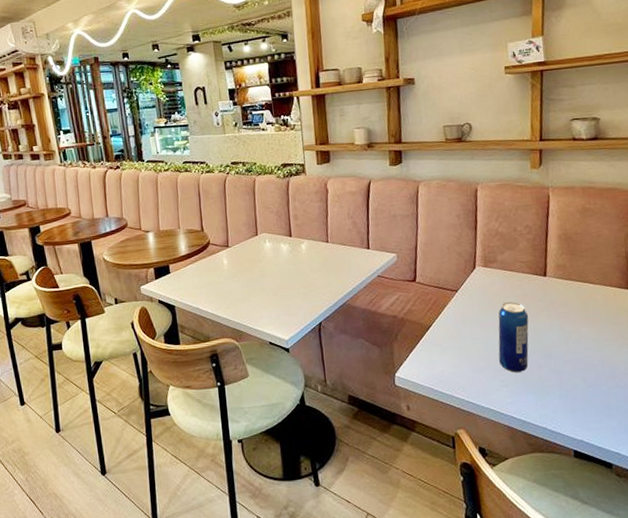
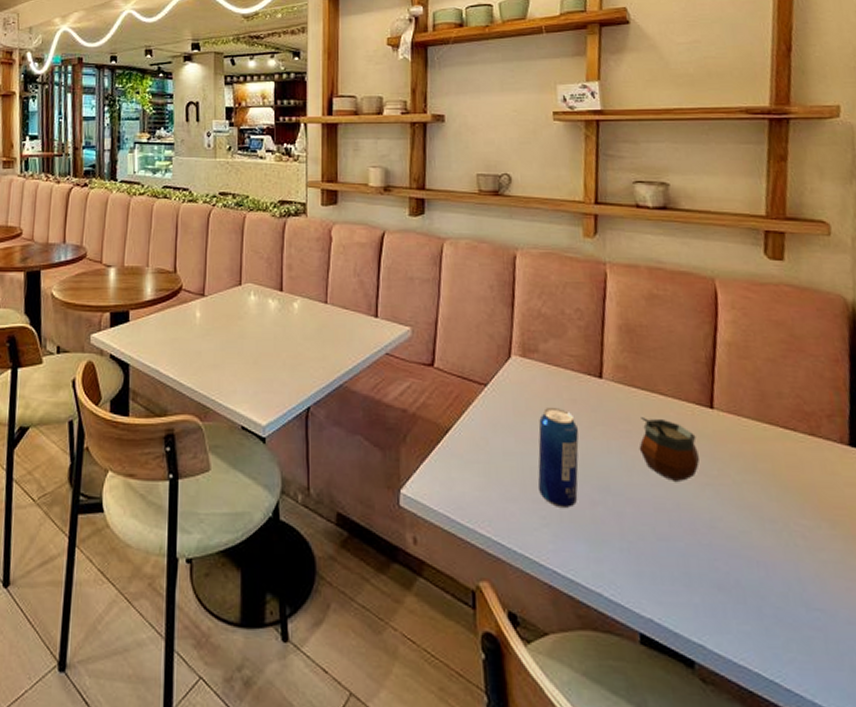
gourd: none [574,301,619,345] -> present [639,417,700,481]

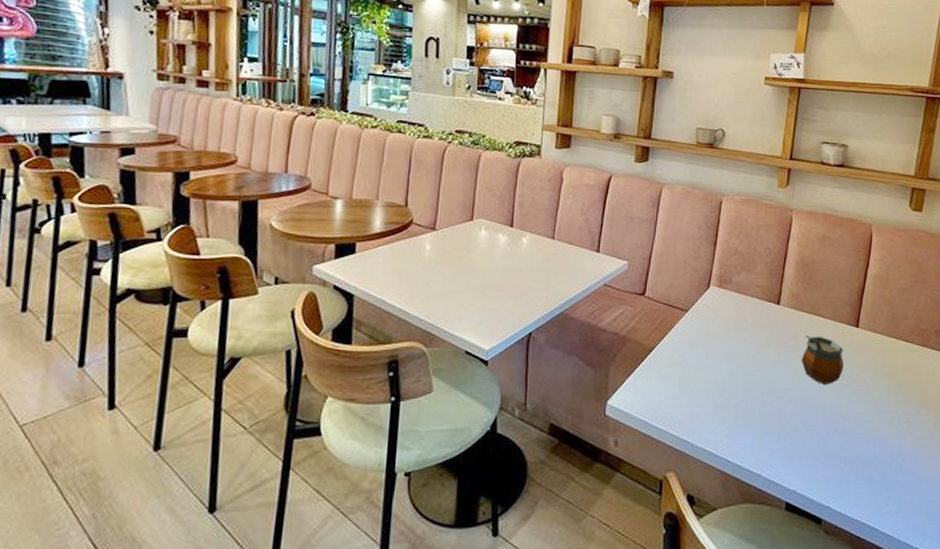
beverage can: present [537,406,579,508] -> none [720,328,758,409]

